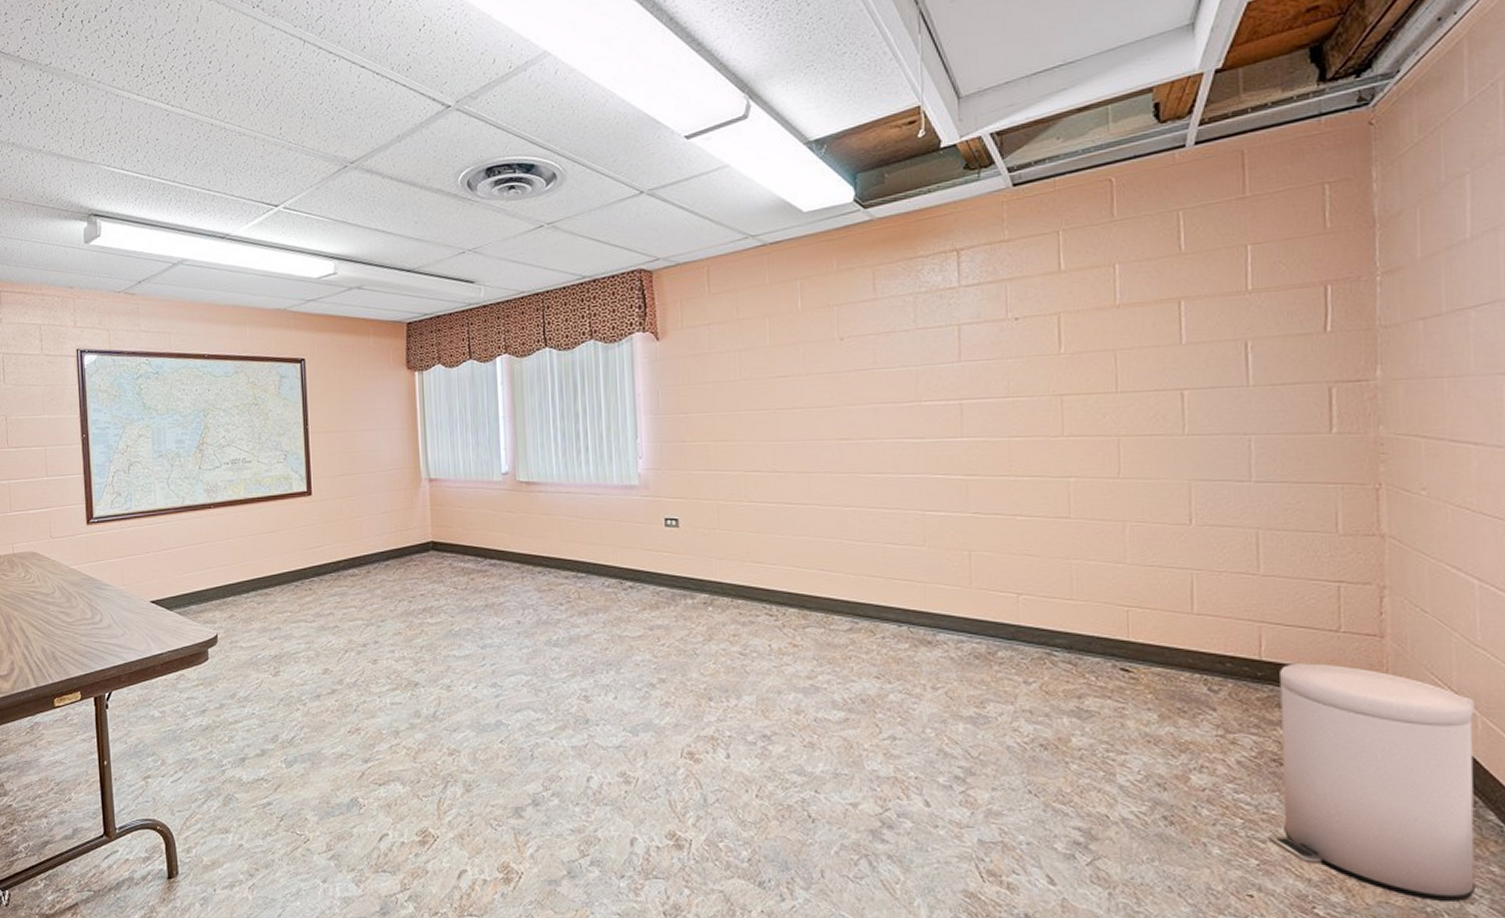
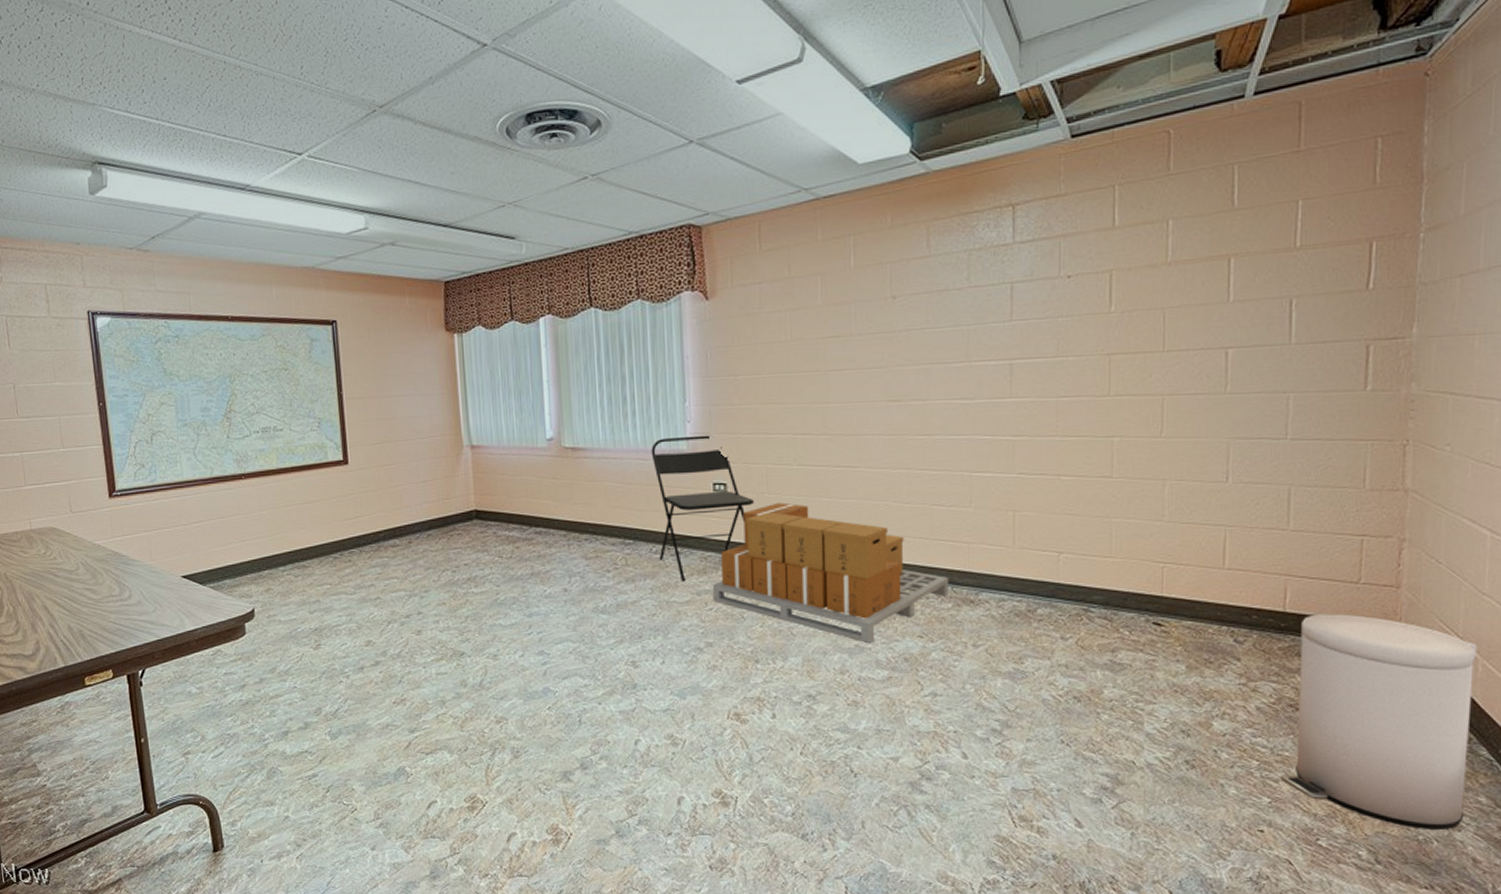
folding chair: none [603,471,705,616] -> present [651,435,754,582]
cardboard boxes: none [664,538,905,683] -> present [712,502,948,643]

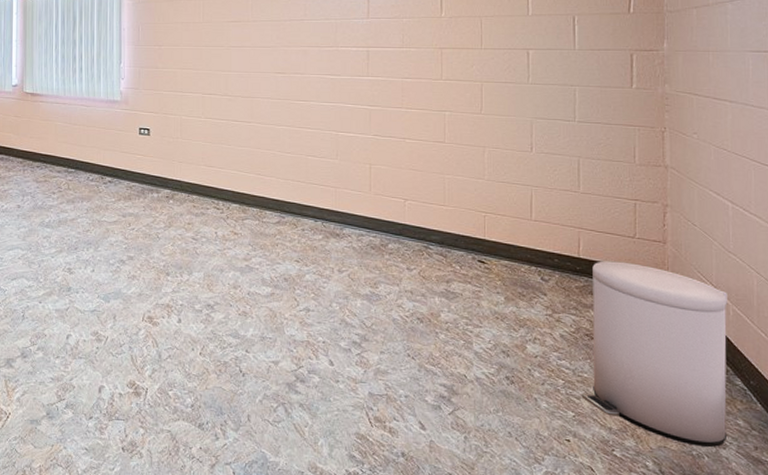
folding chair: present [651,435,754,582] -> none [93,90,170,205]
cardboard boxes: present [712,502,948,643] -> none [135,146,319,264]

